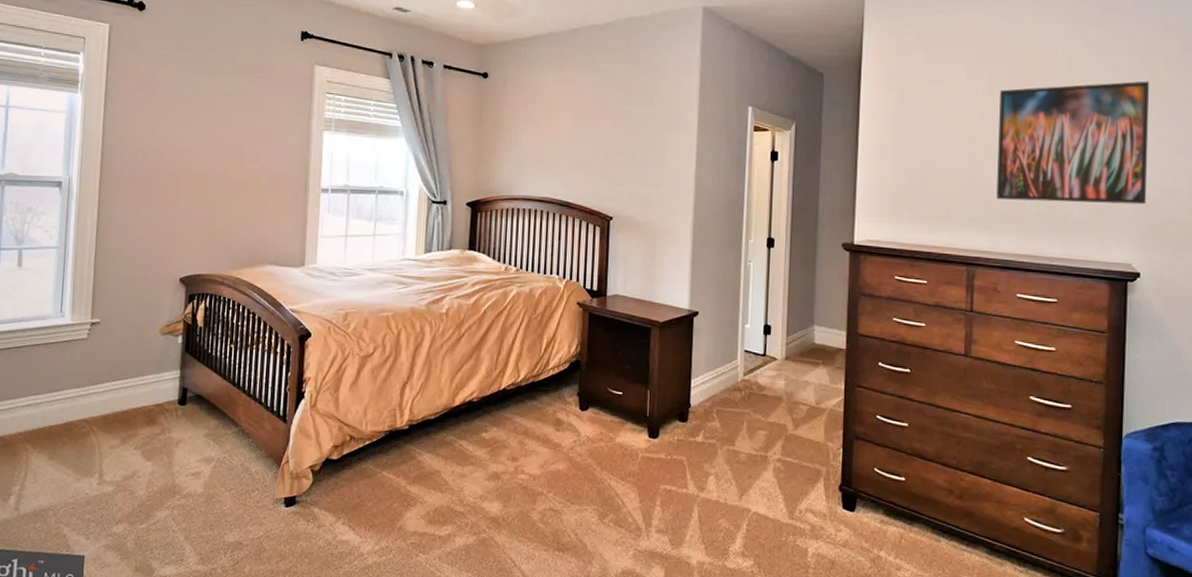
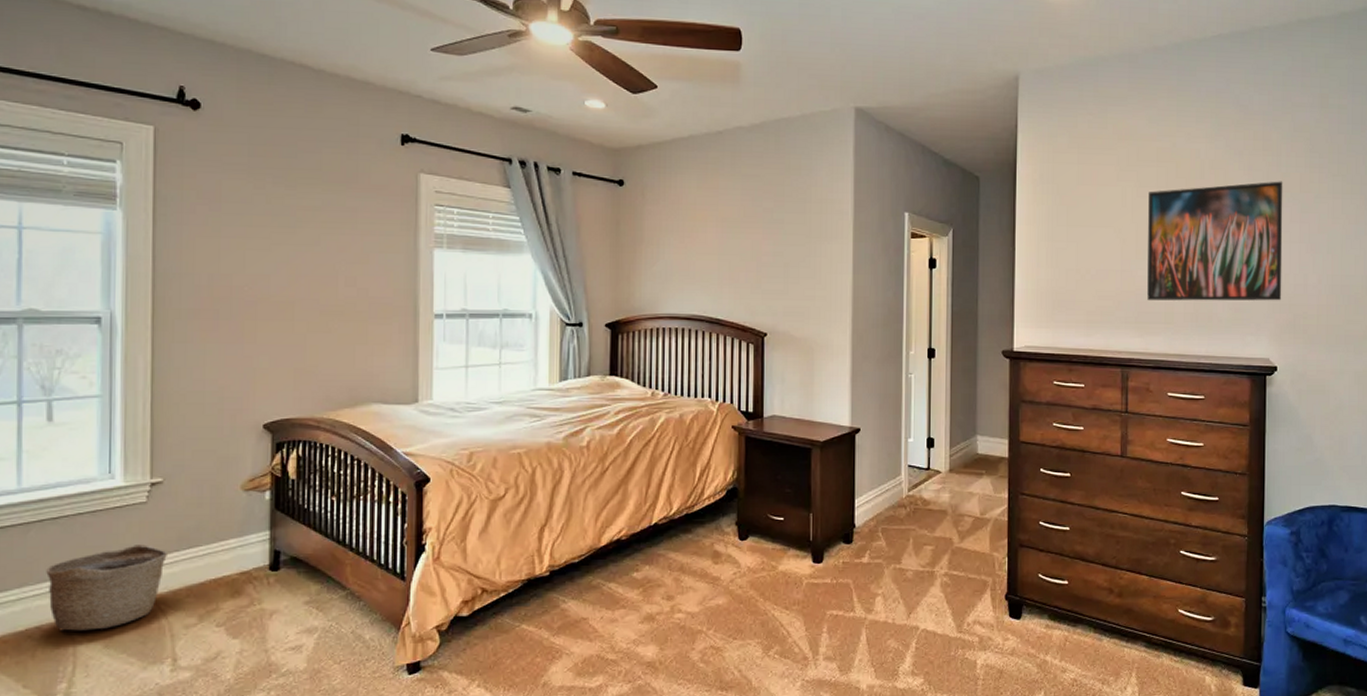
basket: none [10,374,100,444] -> present [46,544,167,631]

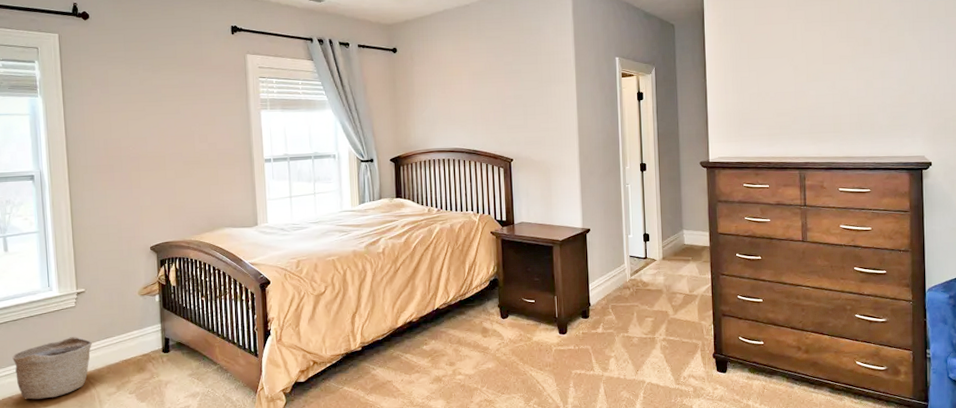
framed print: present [1147,181,1283,301] -> none [815,9,933,114]

